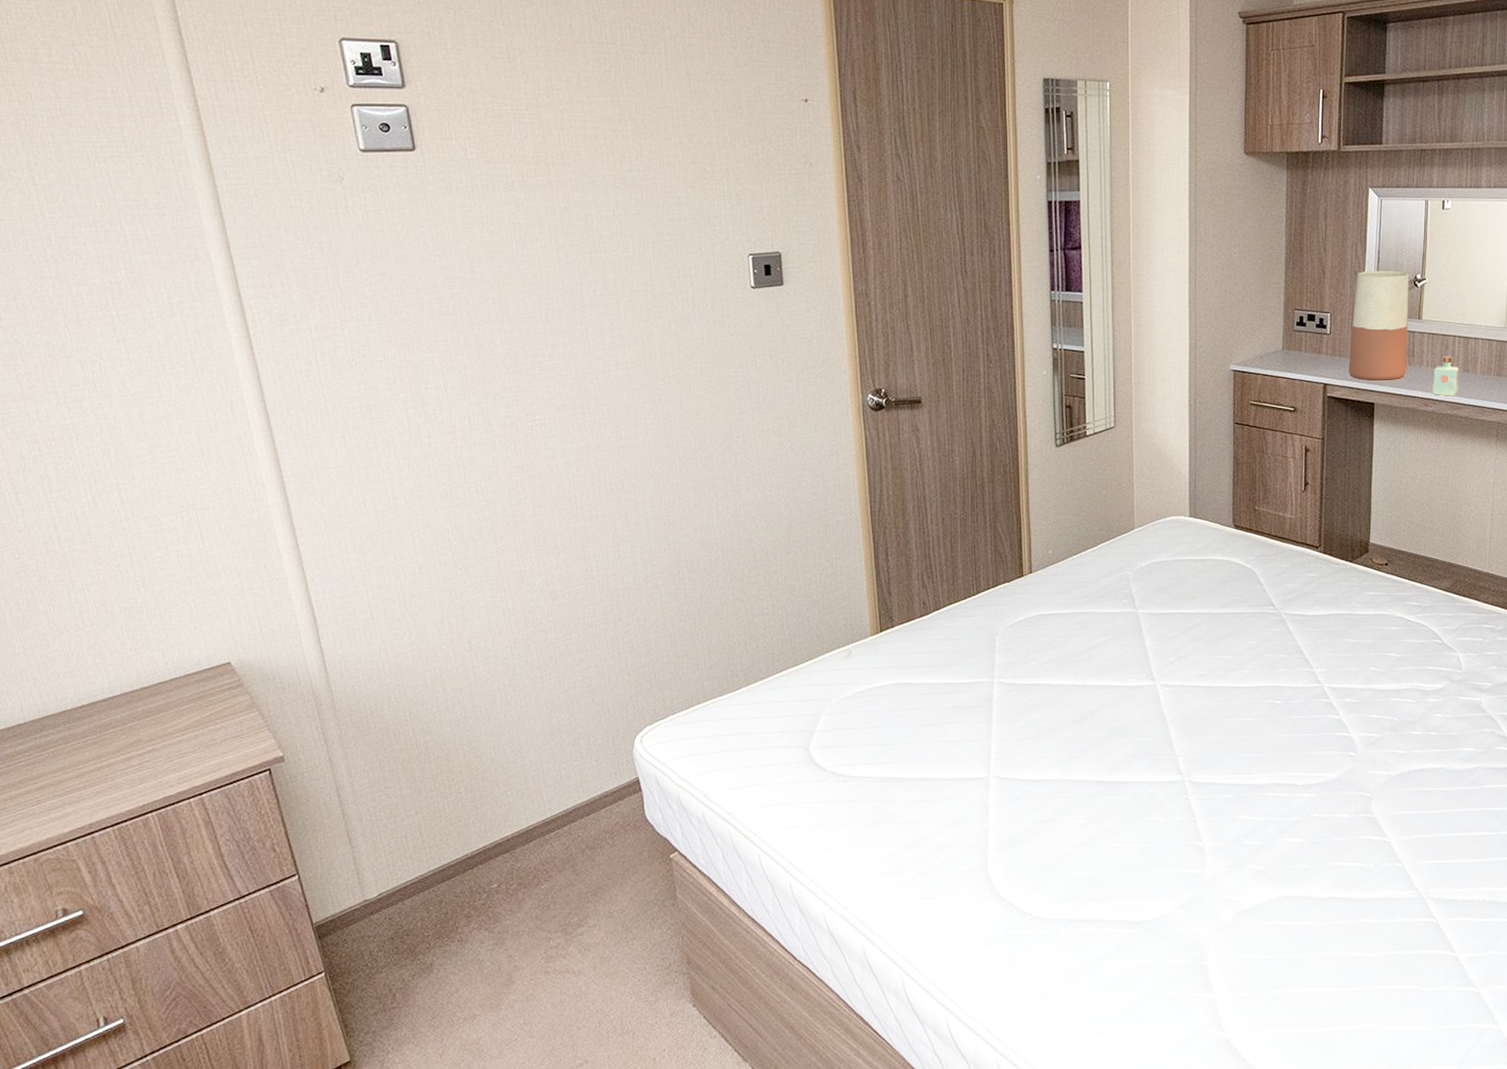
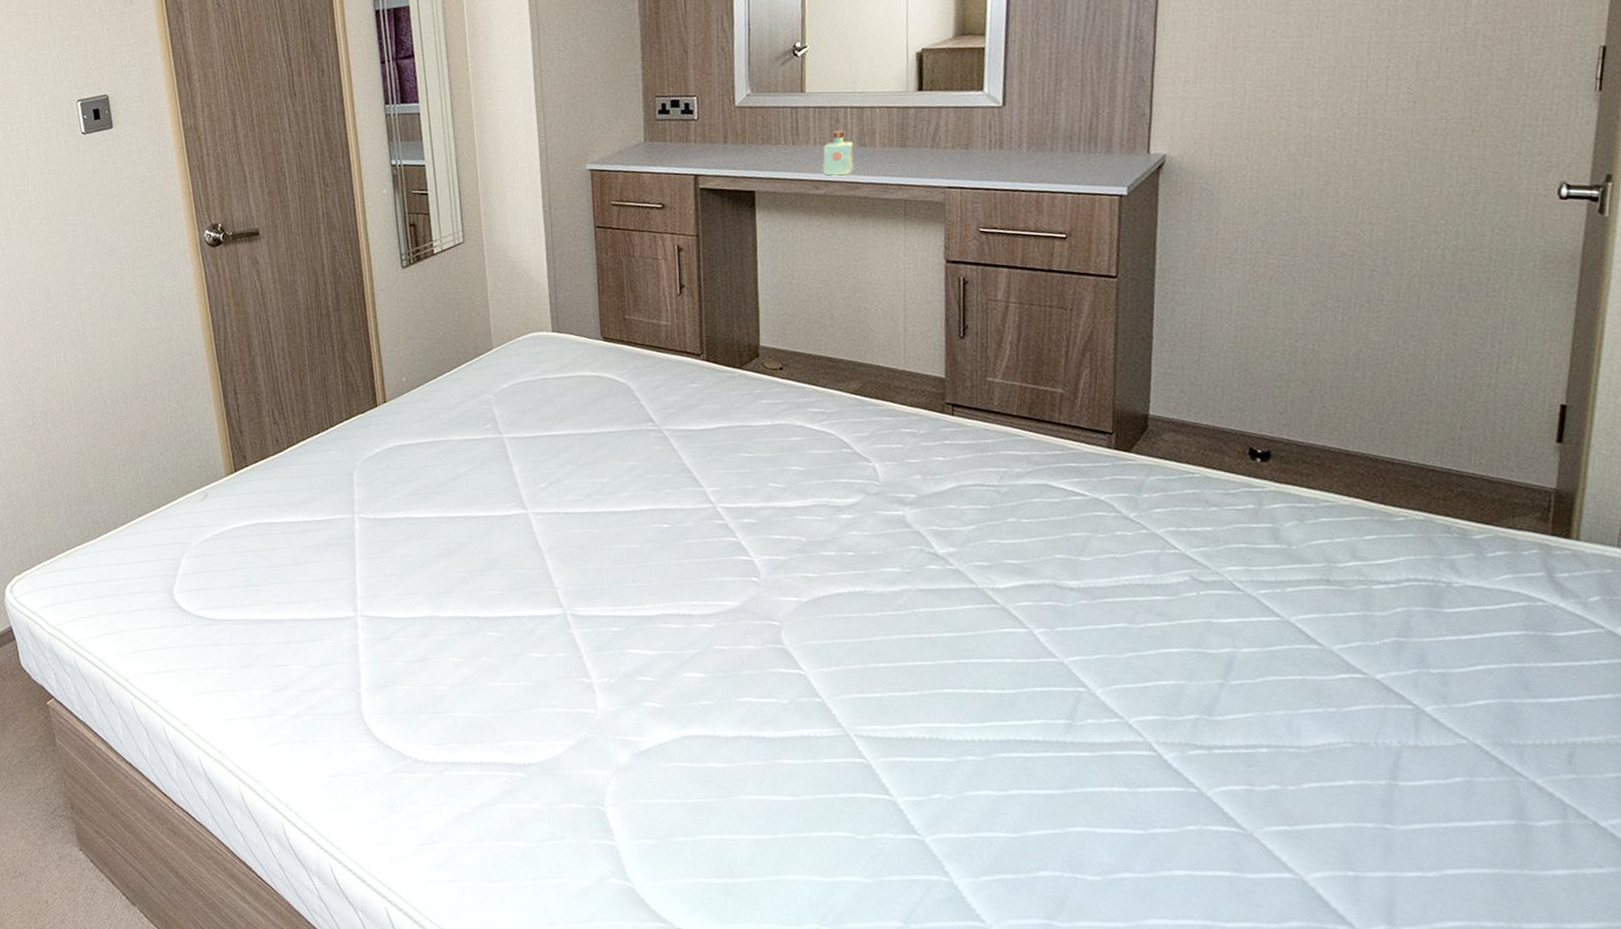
vase: present [1348,270,1409,381] -> none [722,41,791,167]

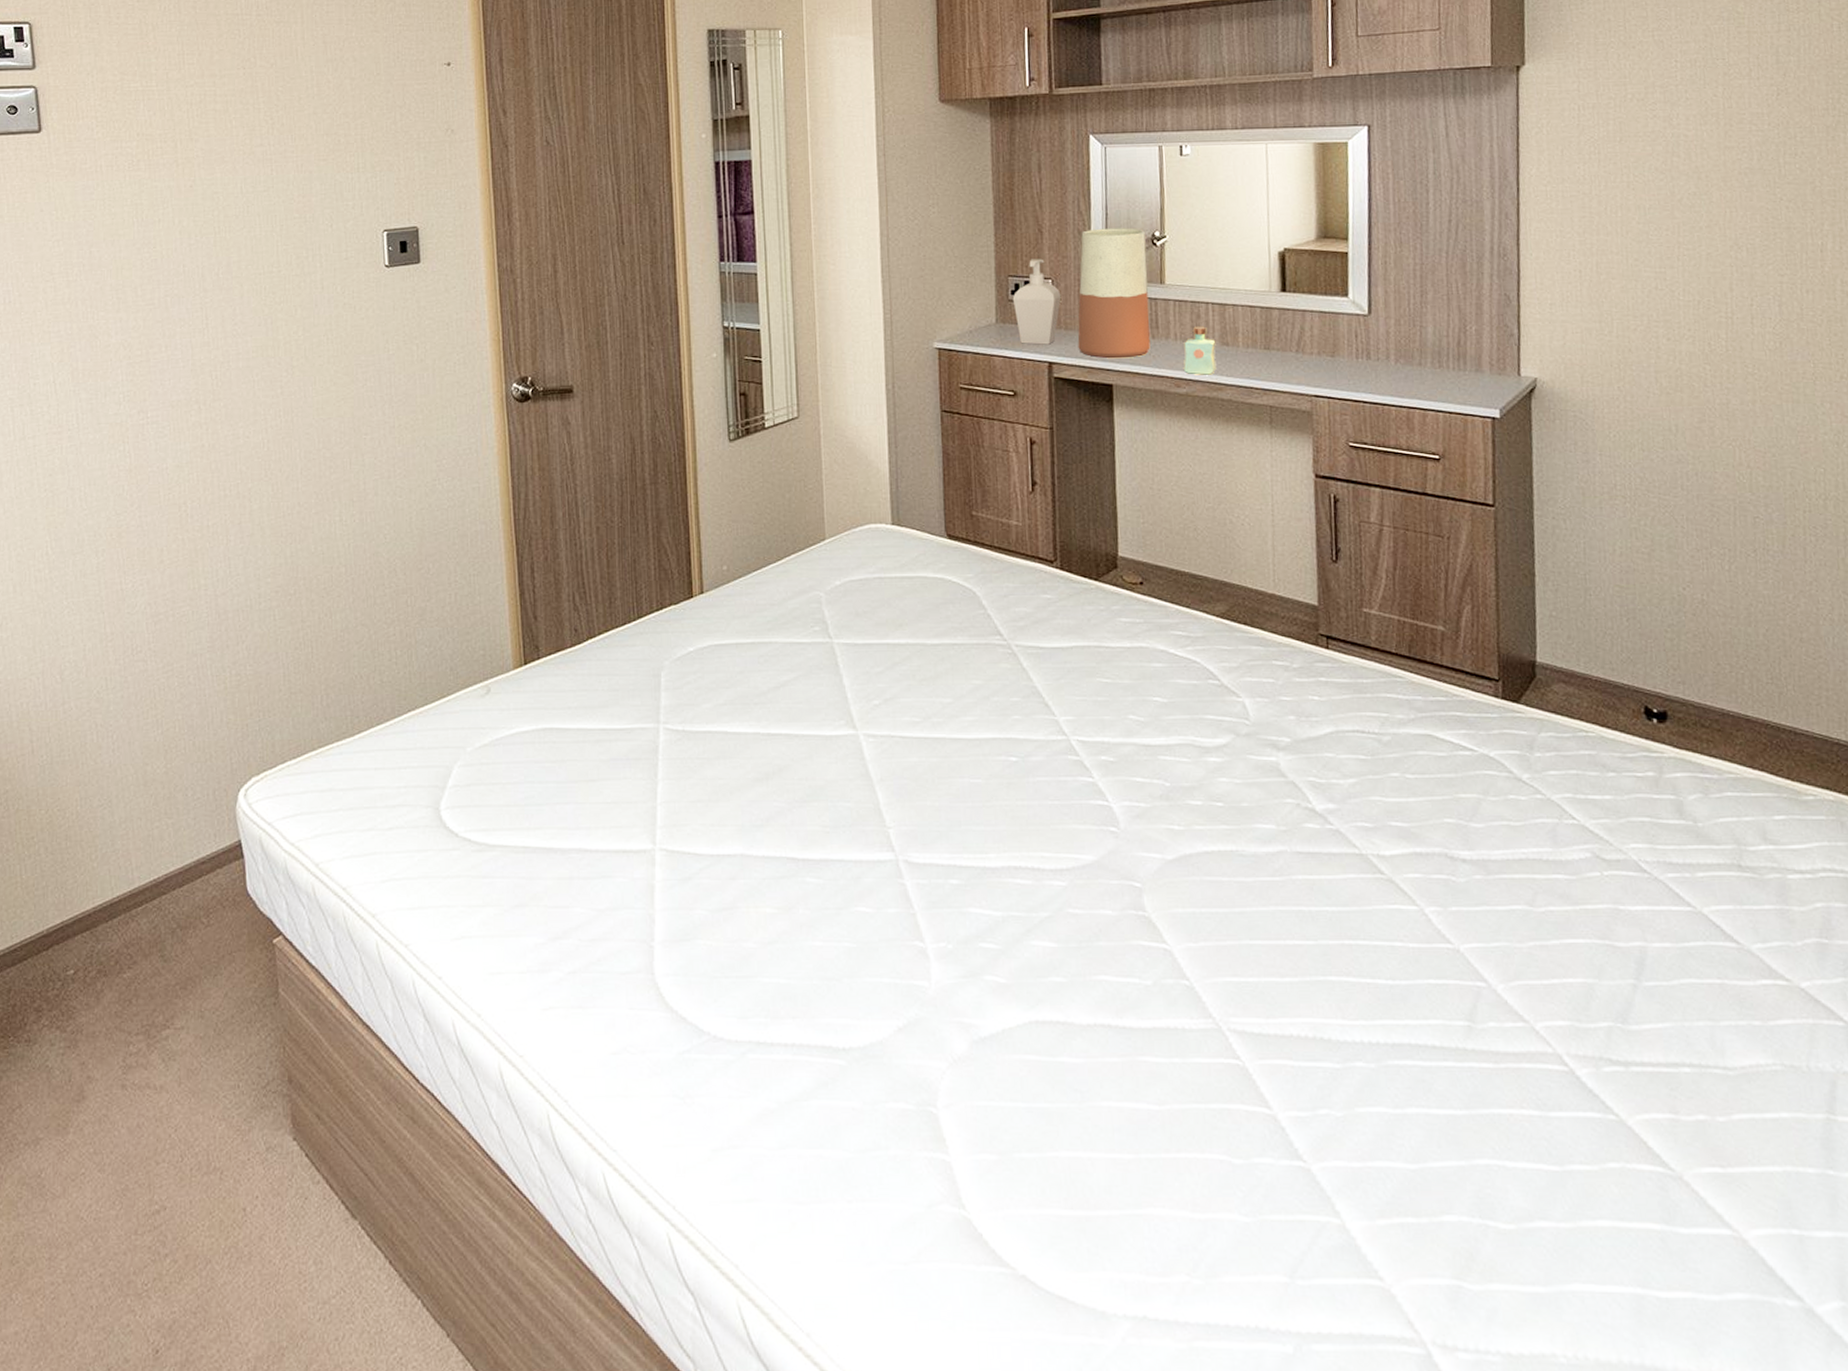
soap bottle: none [659,78,706,160] -> present [1012,259,1061,345]
vase: none [722,41,791,167] -> present [1077,228,1150,358]

